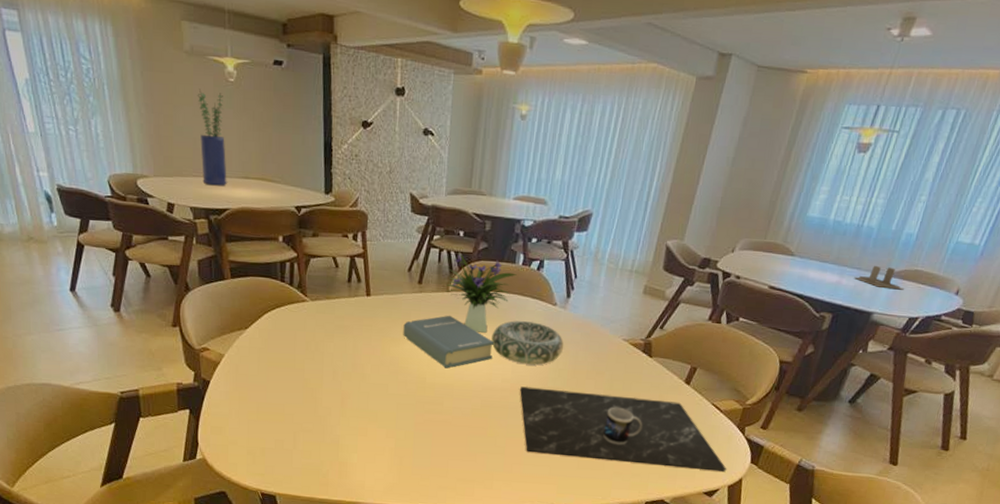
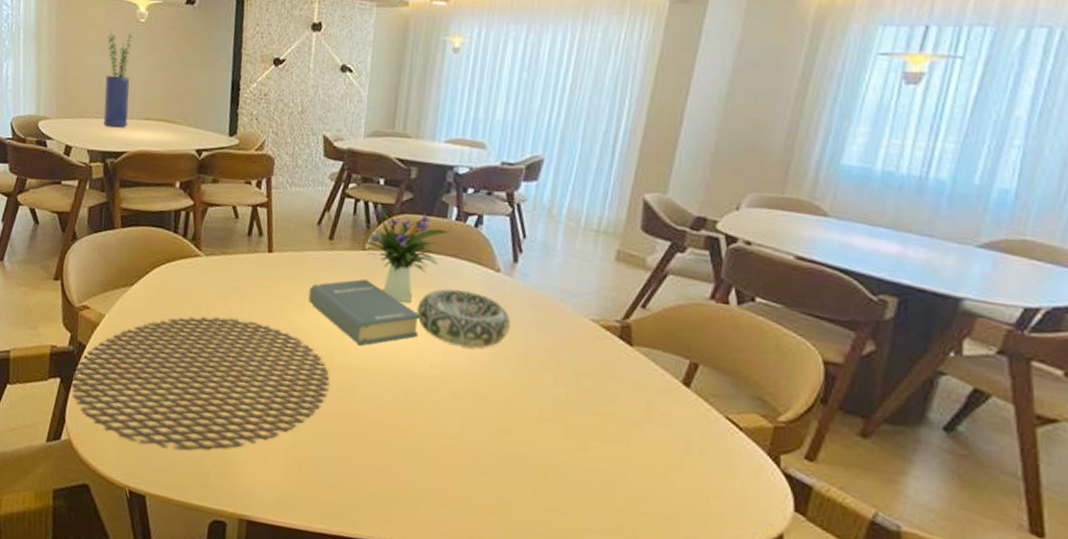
place mat: none [201,351,423,459] -> present [72,316,330,450]
place setting: present [520,386,727,472] -> none [454,375,758,521]
napkin holder: present [854,265,904,290] -> none [925,231,1008,268]

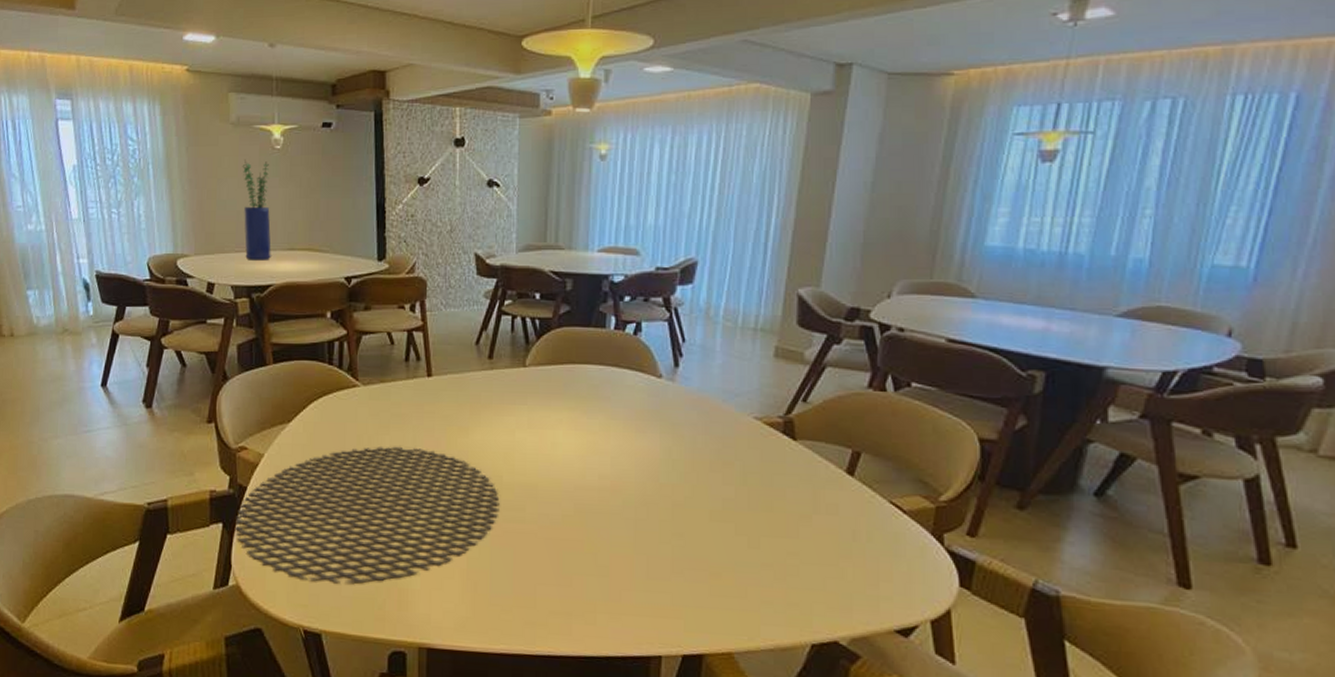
hardback book: present [308,278,421,346] -> none [472,395,586,463]
flower arrangement: present [360,203,449,303] -> none [521,318,608,416]
decorative bowl: present [417,289,511,348] -> none [582,399,677,455]

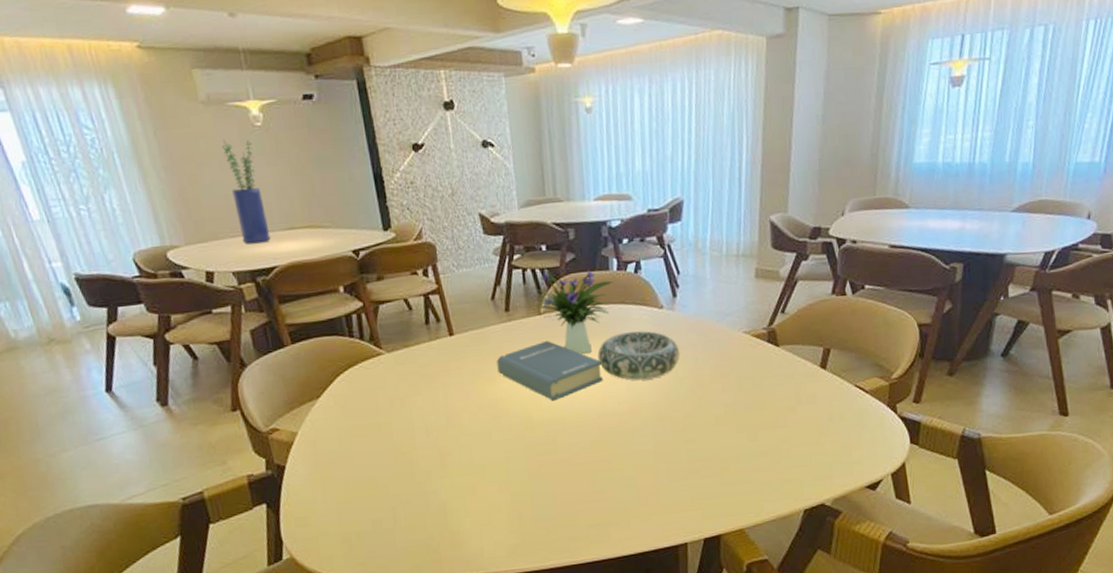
place mat: present [236,445,500,585] -> none [279,403,534,541]
hardback book: none [472,395,586,463] -> present [497,340,603,401]
flower arrangement: none [521,318,608,416] -> present [536,268,613,354]
decorative bowl: none [582,399,677,455] -> present [597,331,681,380]

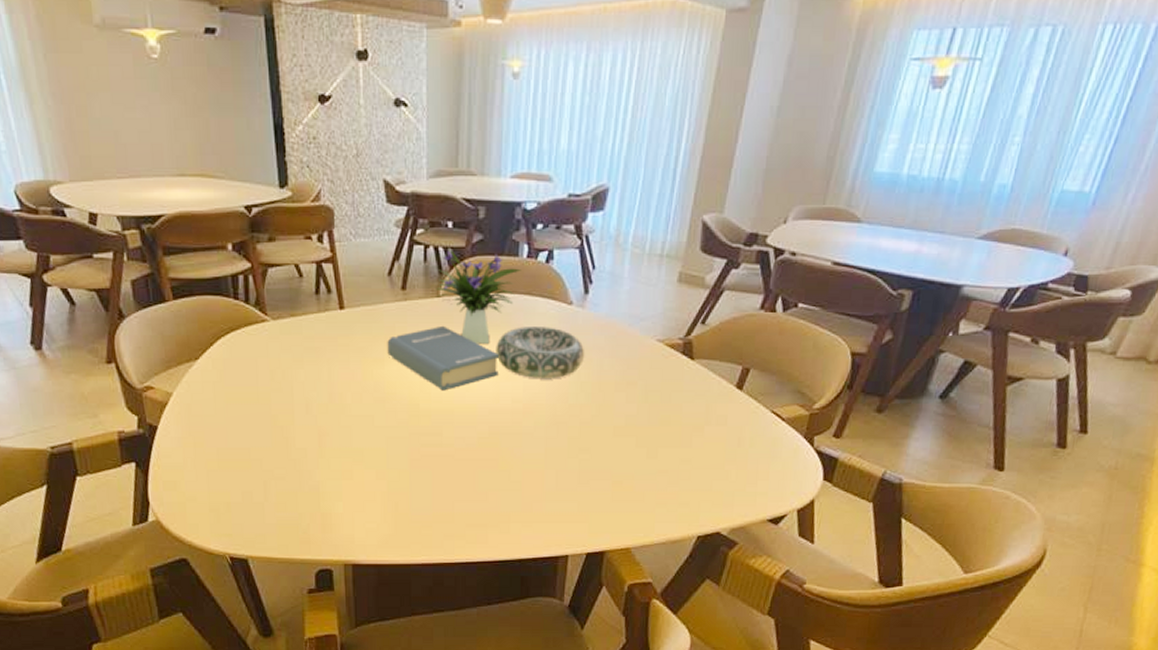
vase: present [221,139,271,245] -> none [114,70,159,189]

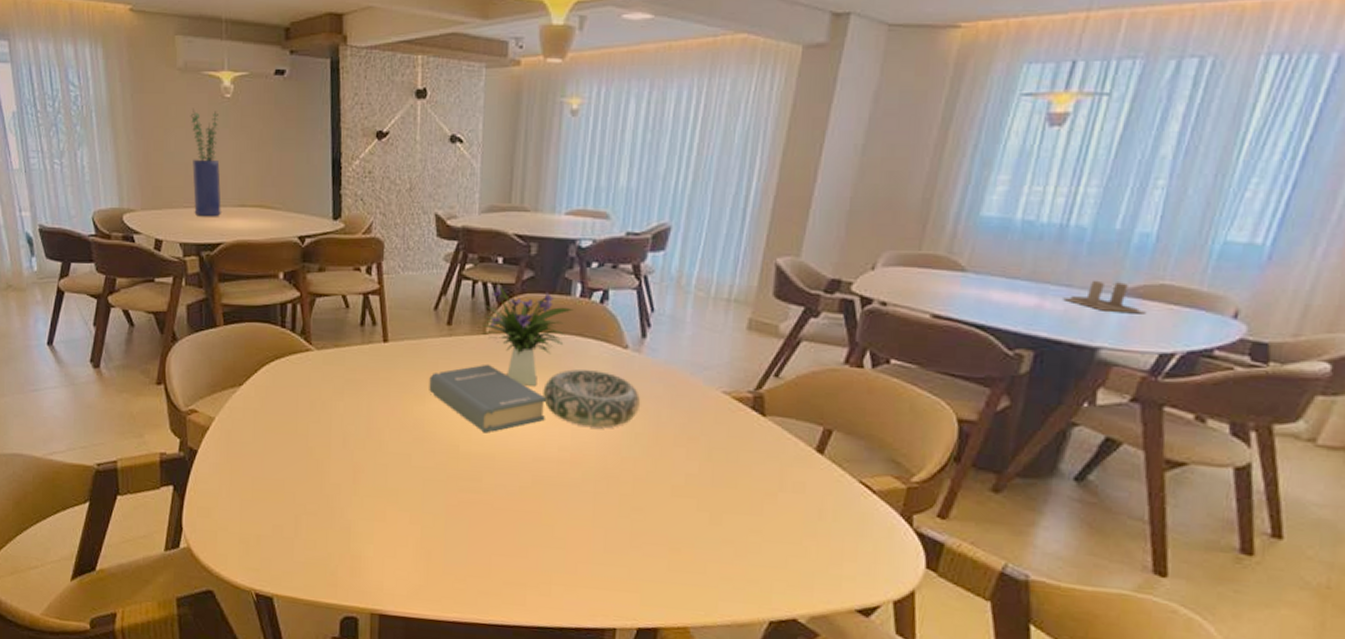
vase: none [114,70,159,189] -> present [190,108,221,218]
napkin holder: none [937,226,1000,255] -> present [1063,280,1146,314]

